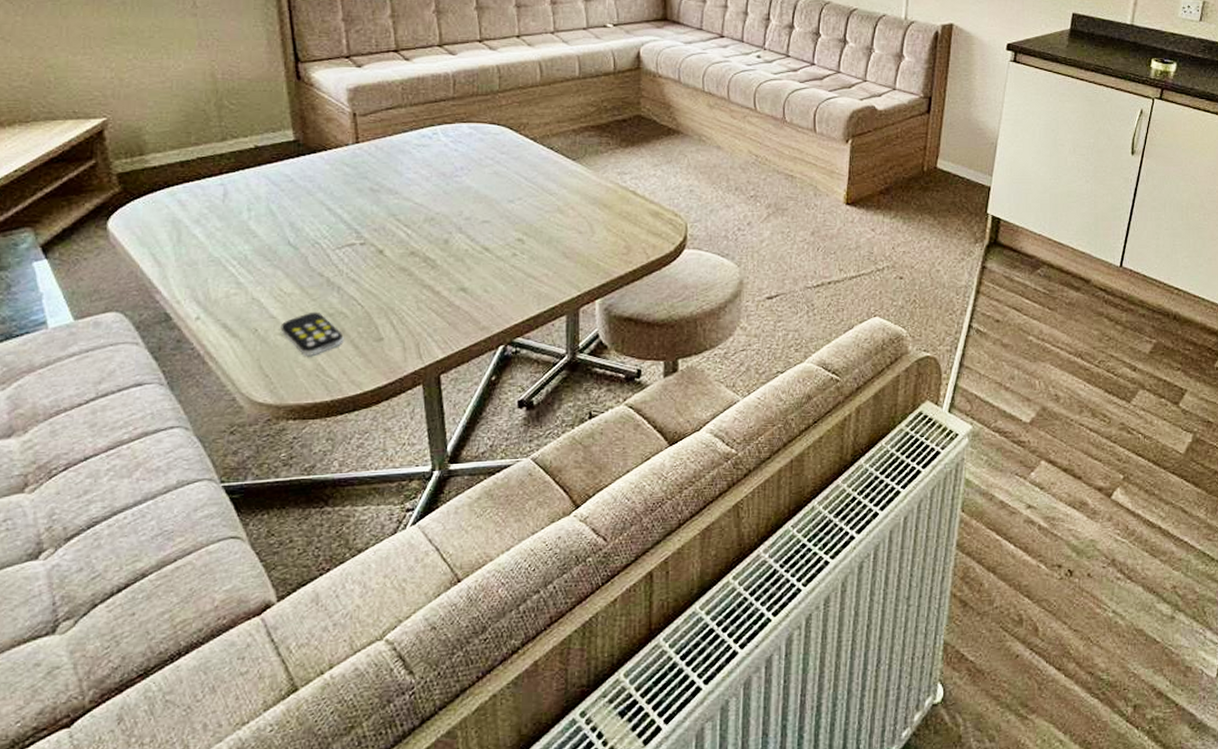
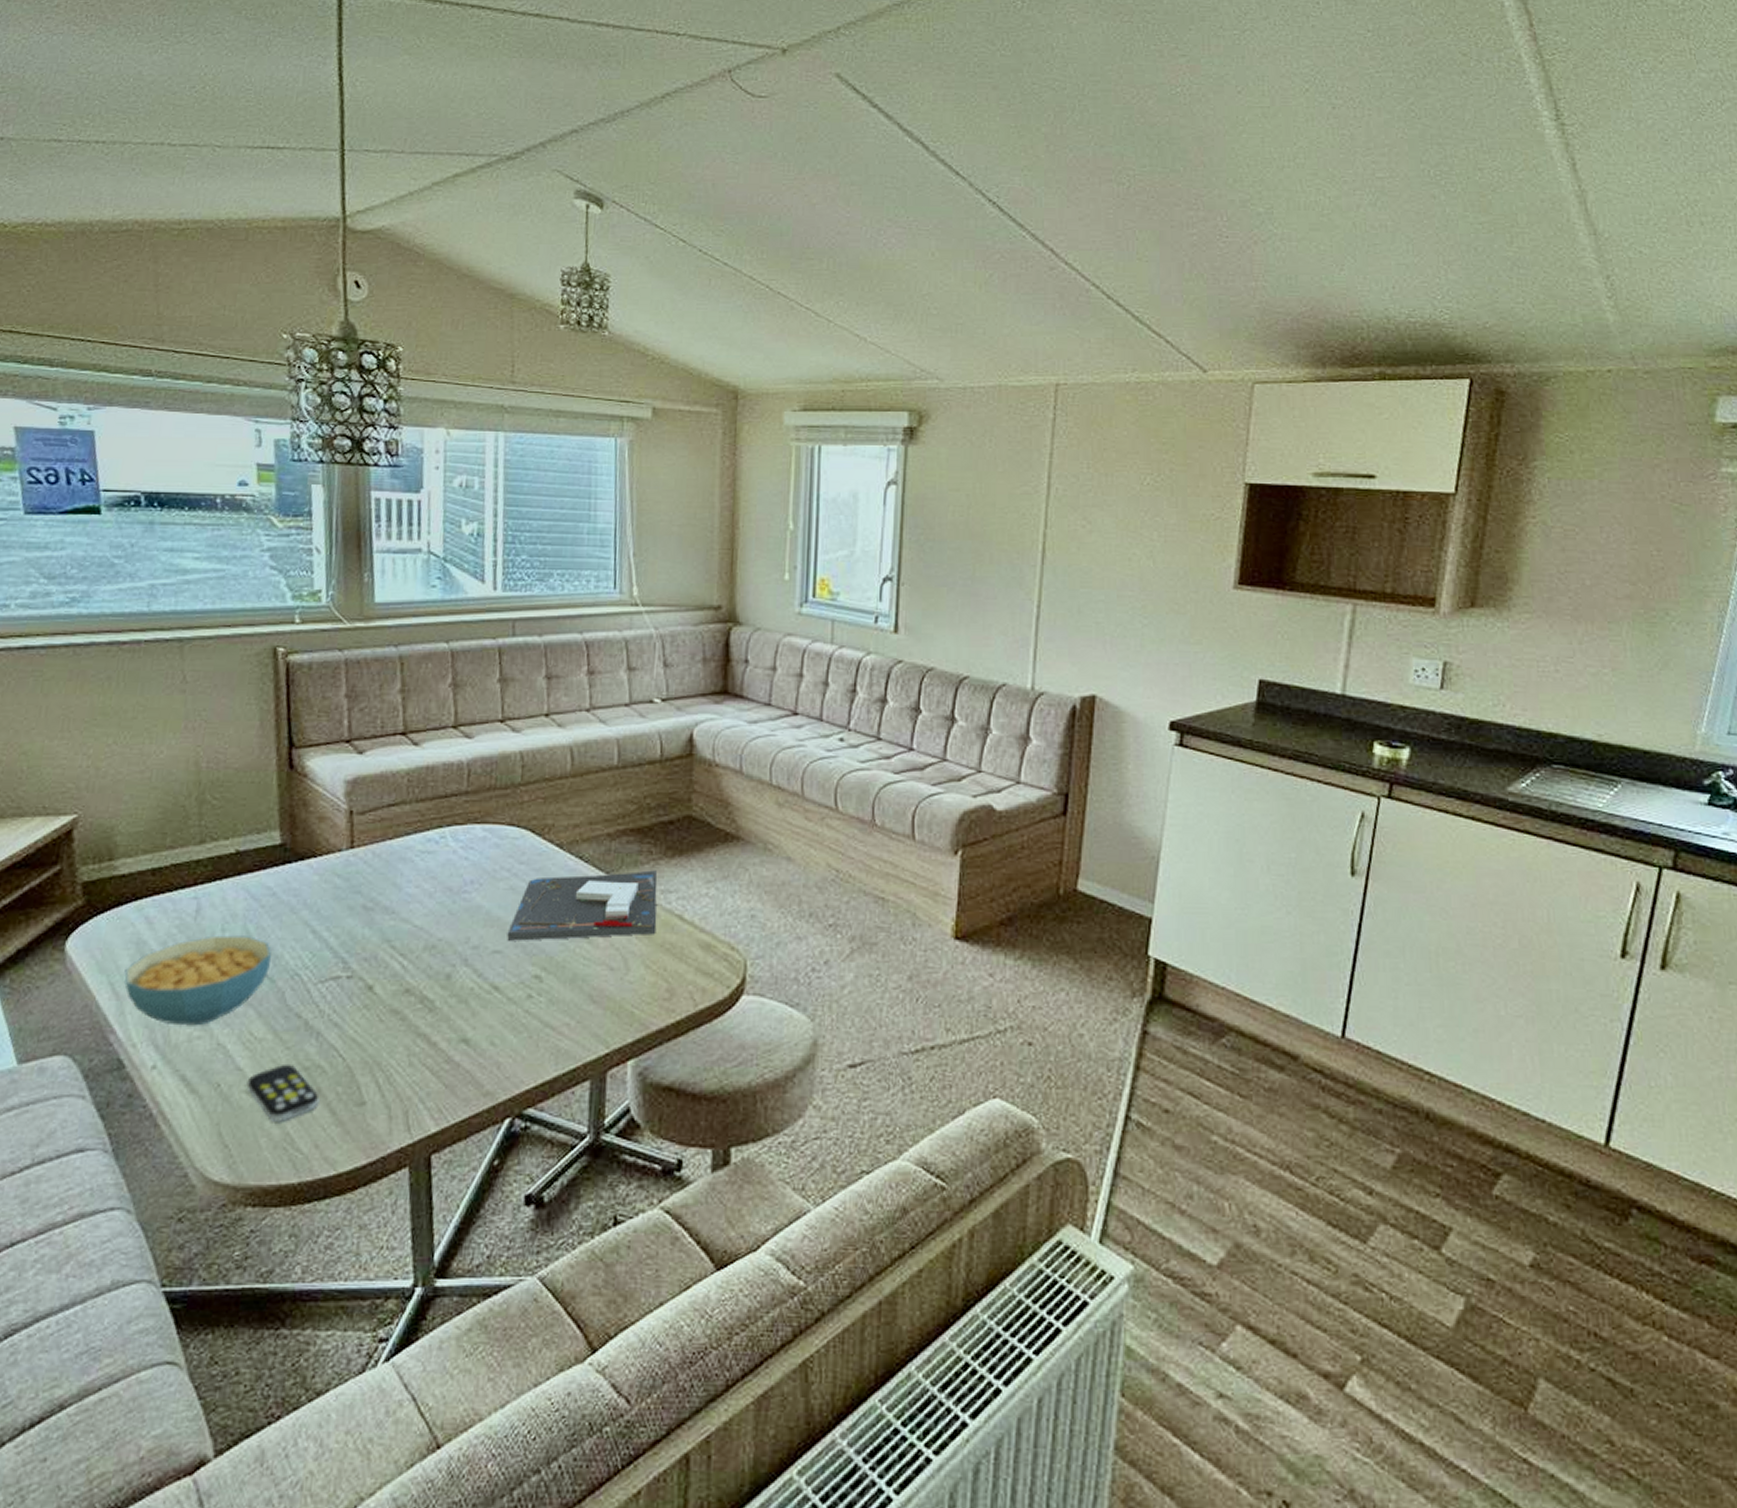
cereal bowl: none [164,214,293,286] -> present [124,935,271,1026]
board game: none [493,157,615,213] -> present [507,870,658,941]

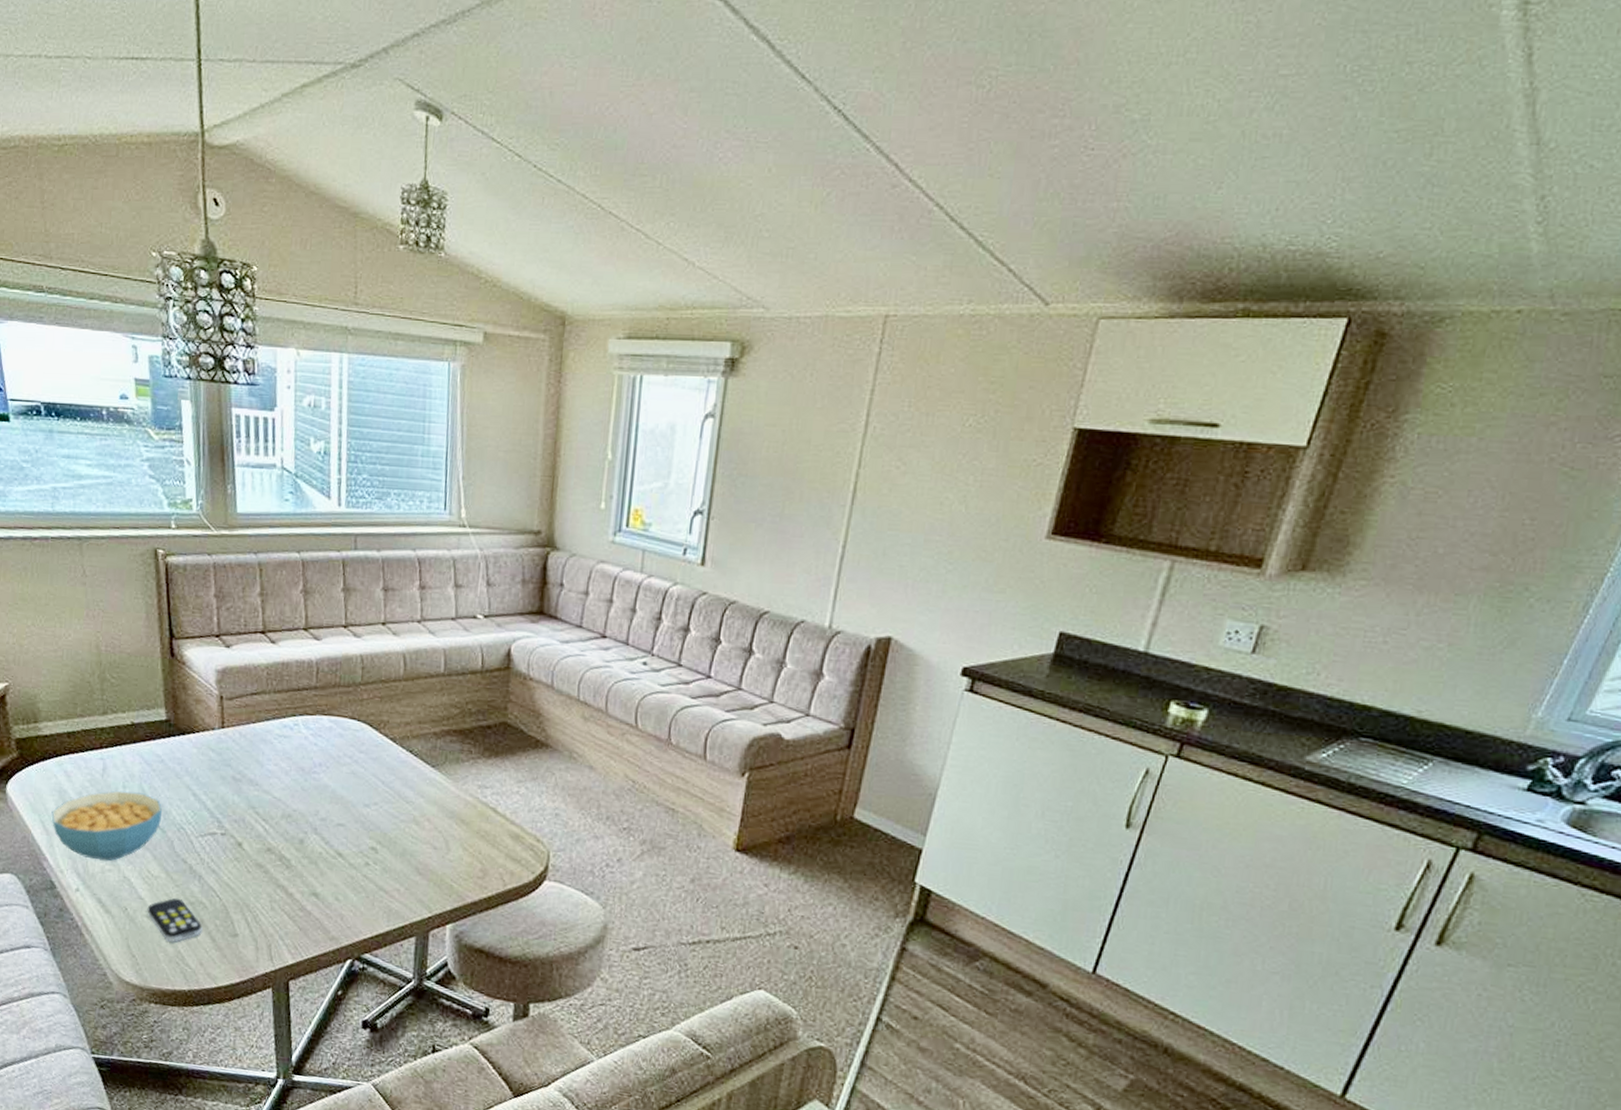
board game: present [507,870,658,941] -> none [349,765,476,822]

